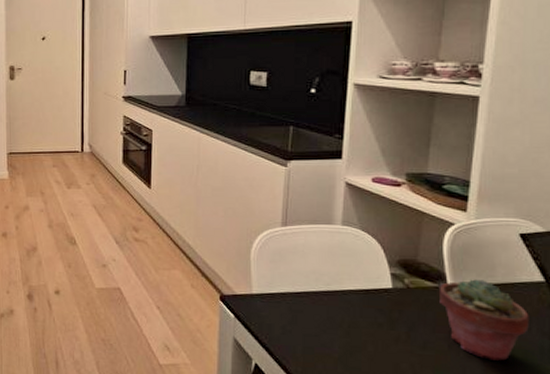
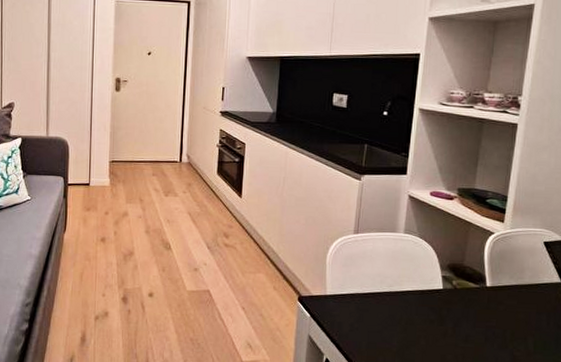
potted succulent: present [438,279,529,361] -> none [479,281,549,351]

